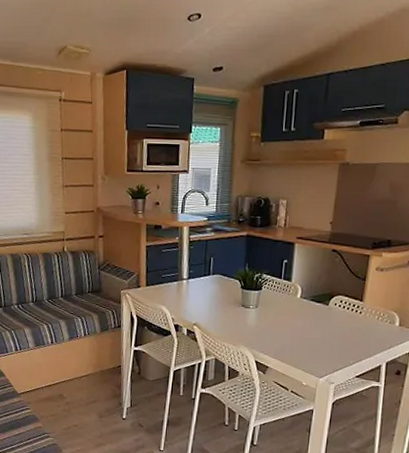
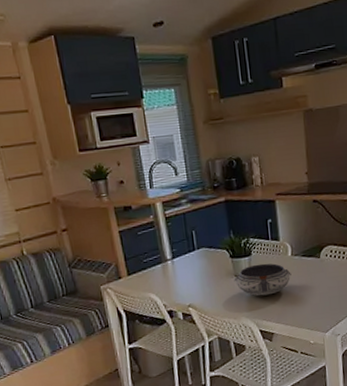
bowl: none [240,299,297,330] -> present [234,263,291,296]

